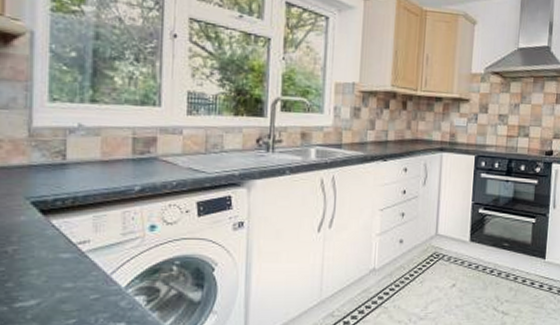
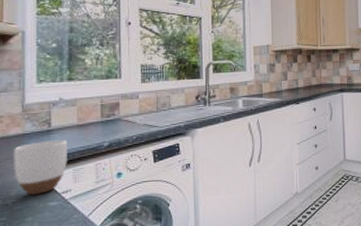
mug: none [16,177,88,243] -> present [14,140,68,195]

